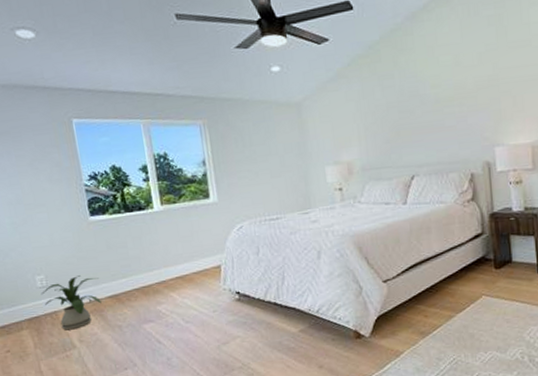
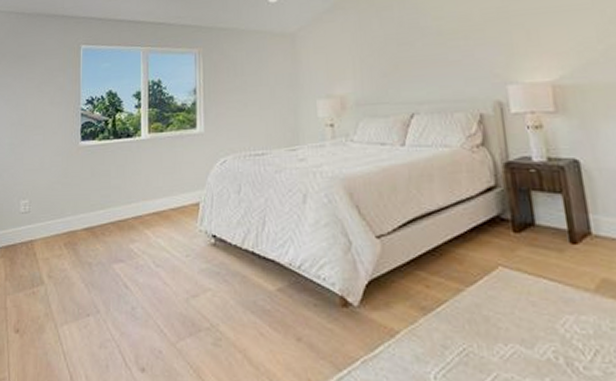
house plant: present [41,275,102,331] -> none [22,203,78,263]

